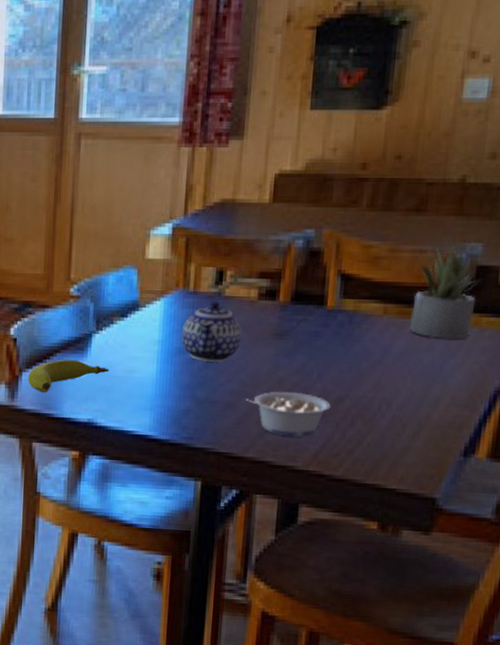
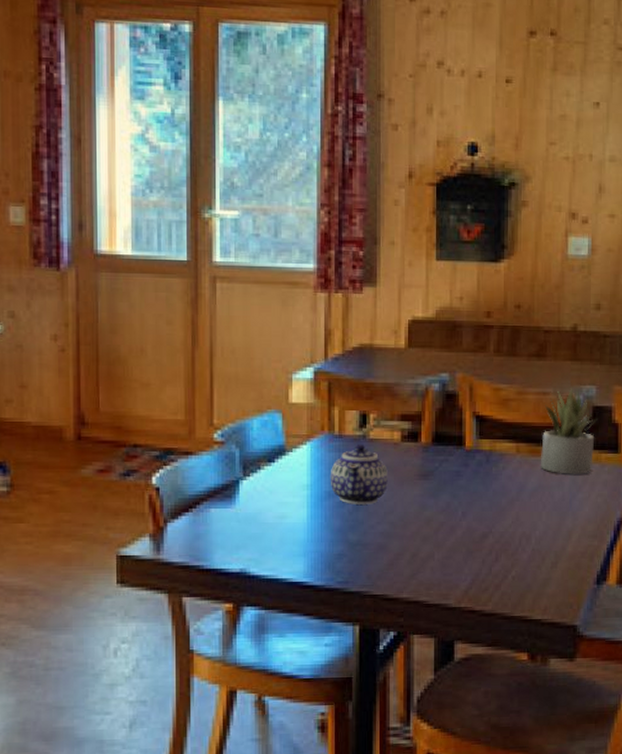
fruit: present [27,359,109,393] -> none [173,507,259,543]
legume: present [244,391,331,437] -> none [395,530,476,575]

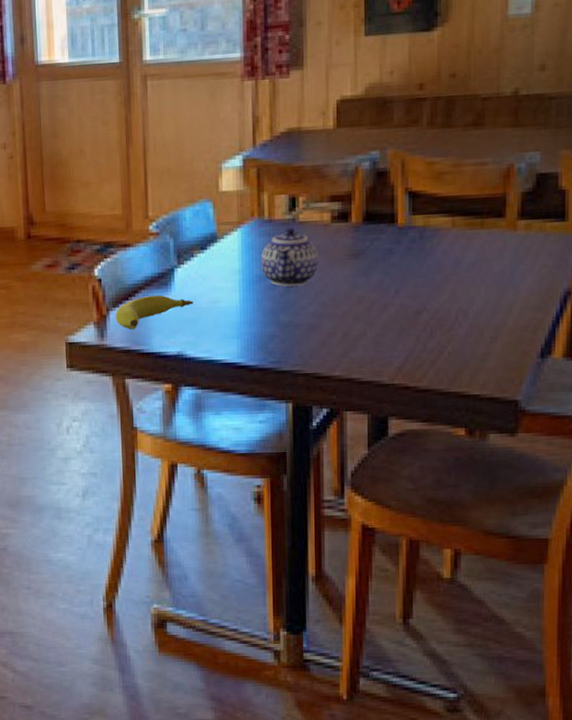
fruit: none [173,507,259,543] -> present [115,294,194,329]
succulent plant: present [540,388,595,474] -> none [478,156,539,247]

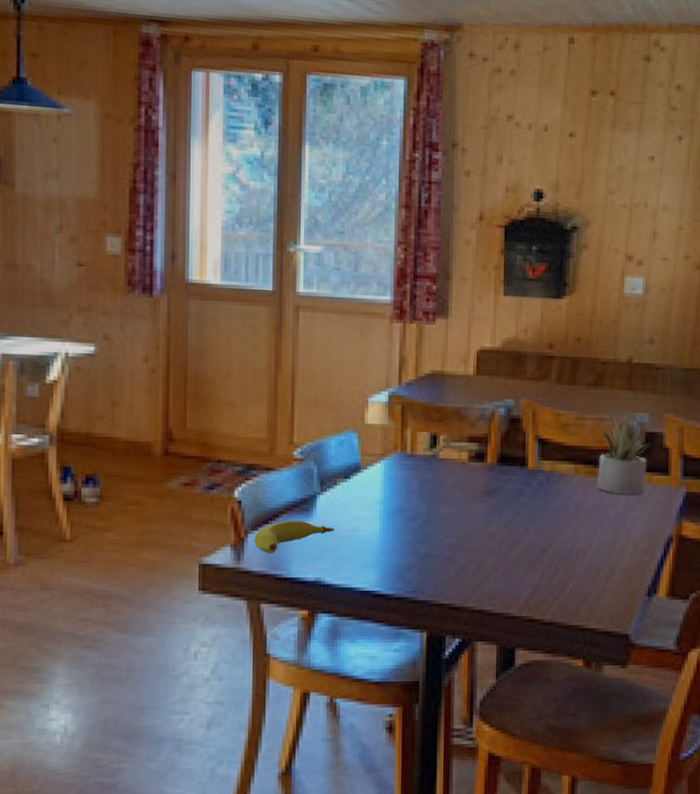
teapot: present [260,227,318,287] -> none [401,463,456,519]
succulent plant: none [478,156,539,247] -> present [596,415,648,495]

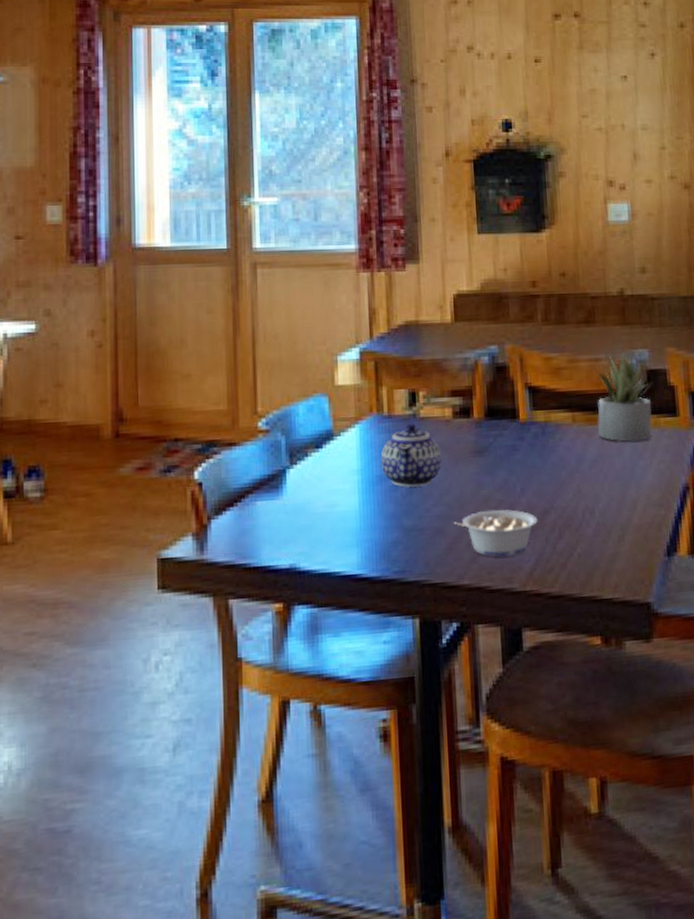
fruit: present [253,520,335,553] -> none [217,499,308,540]
teapot: none [401,463,456,519] -> present [380,423,441,488]
legume: none [461,544,537,586] -> present [452,509,538,557]

